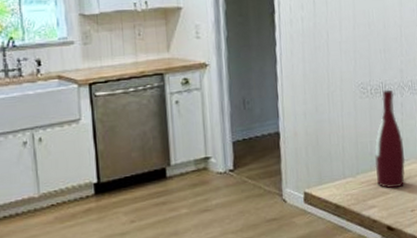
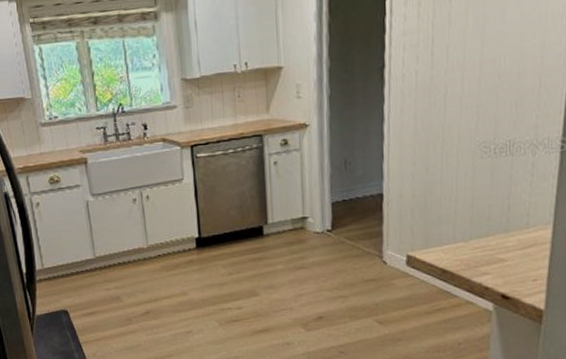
wine bottle: present [375,89,406,188] -> none [492,148,531,256]

